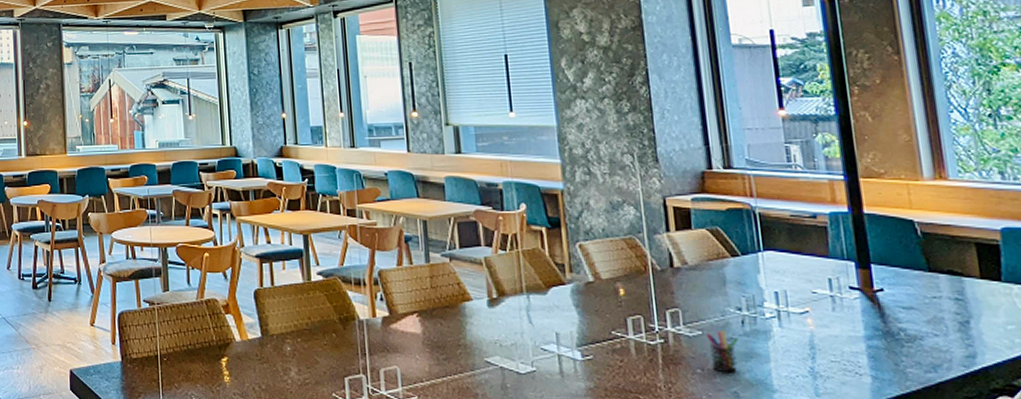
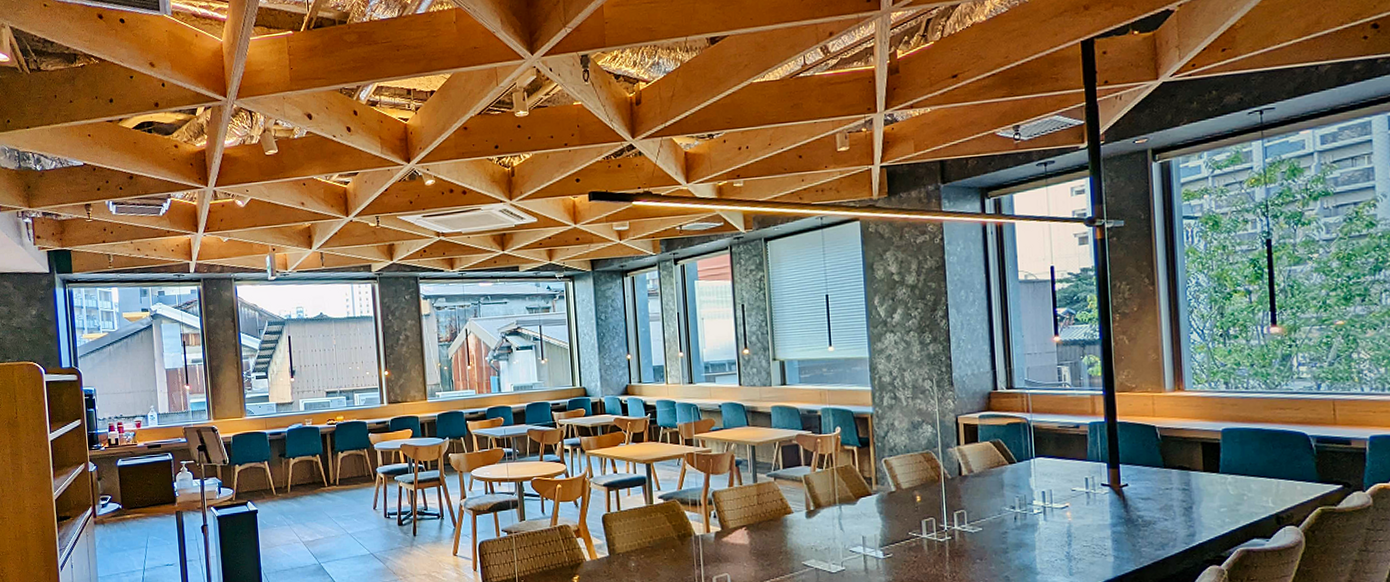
pen holder: present [705,329,739,374] -> none [985,525,1011,561]

